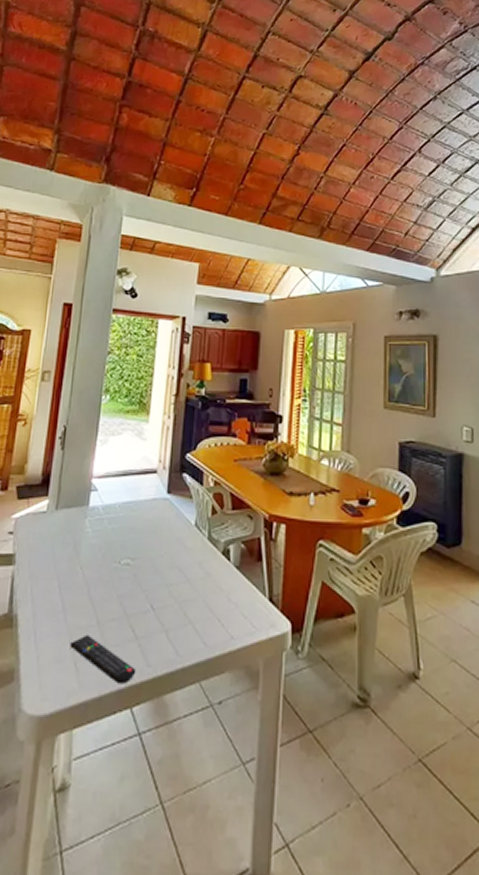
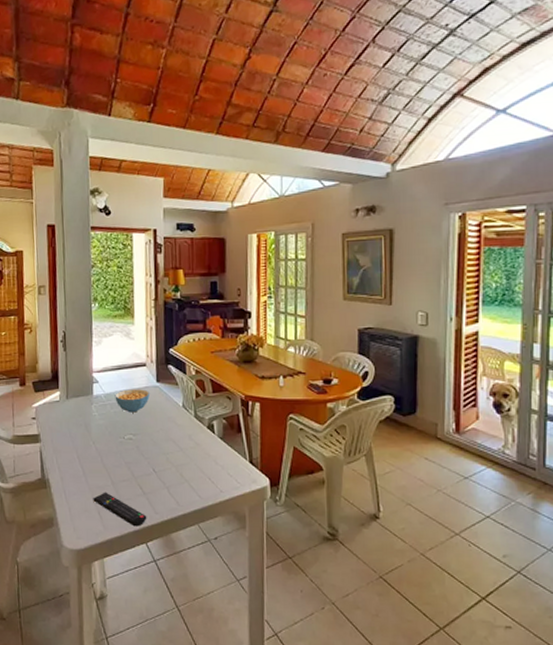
cereal bowl: none [115,501,157,531] -> present [115,389,150,413]

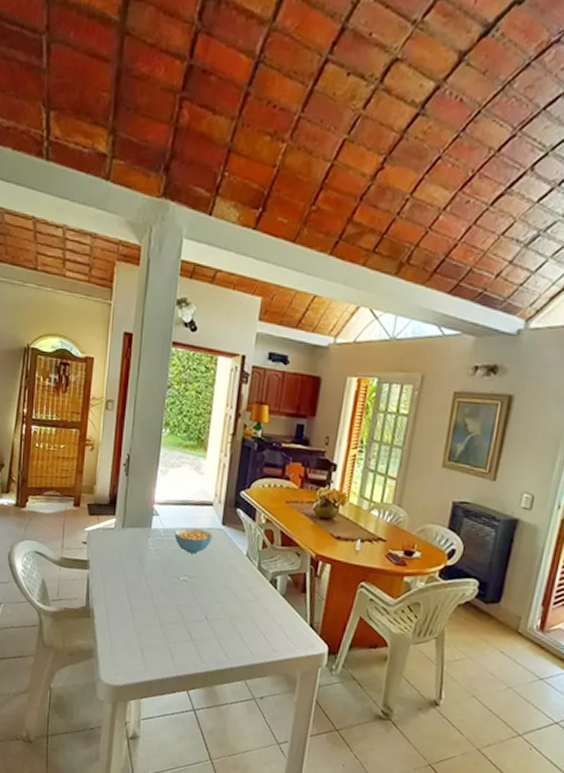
remote control: present [93,492,147,527] -> none [137,631,192,673]

